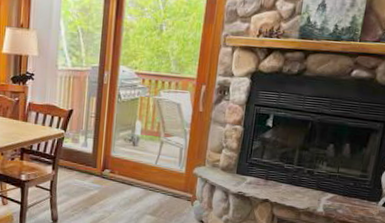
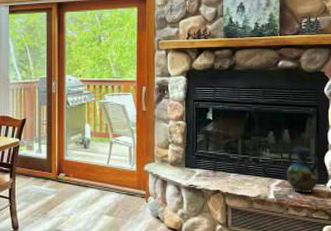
vase: none [339,161,375,210] -> present [286,146,320,193]

